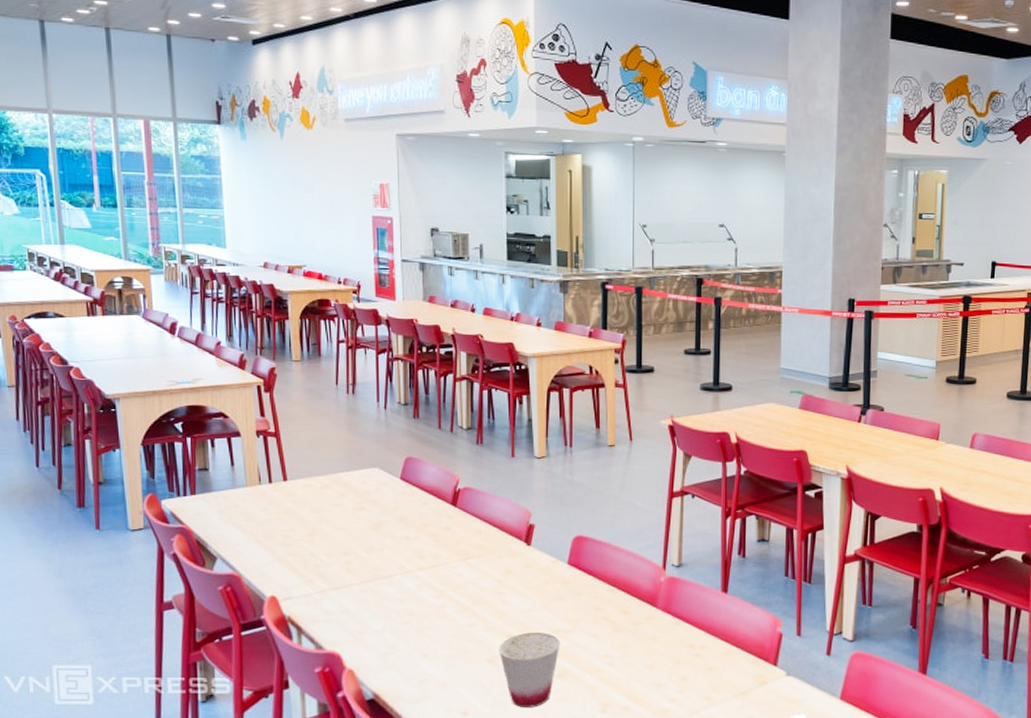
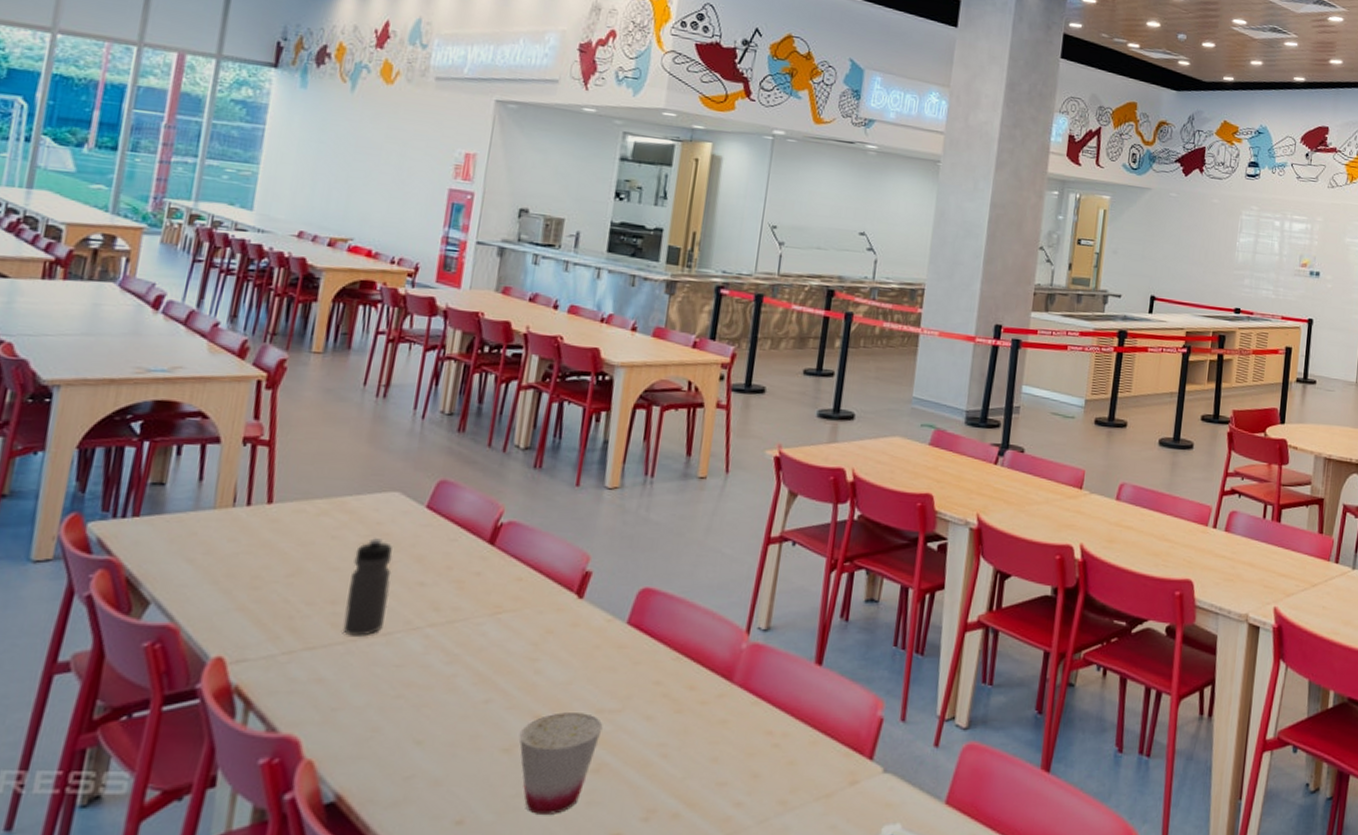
water bottle: none [354,503,385,579] -> present [342,537,393,636]

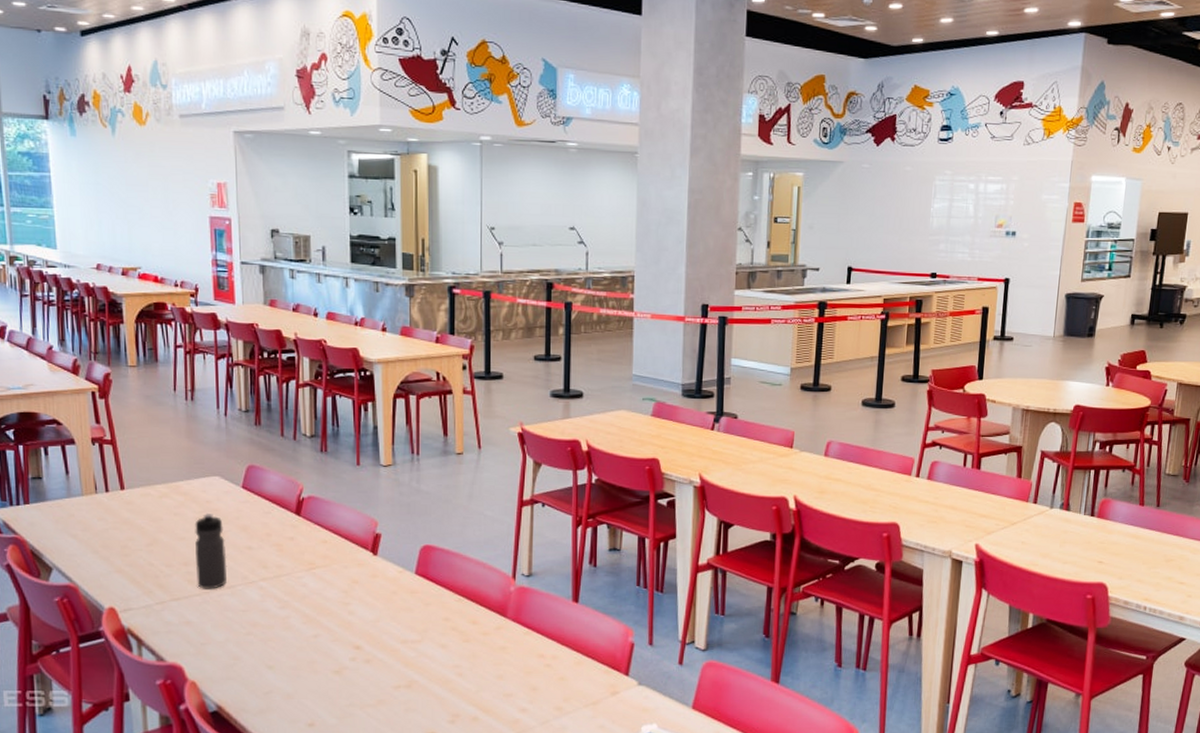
cup: present [519,712,603,814] -> none [345,643,408,718]

